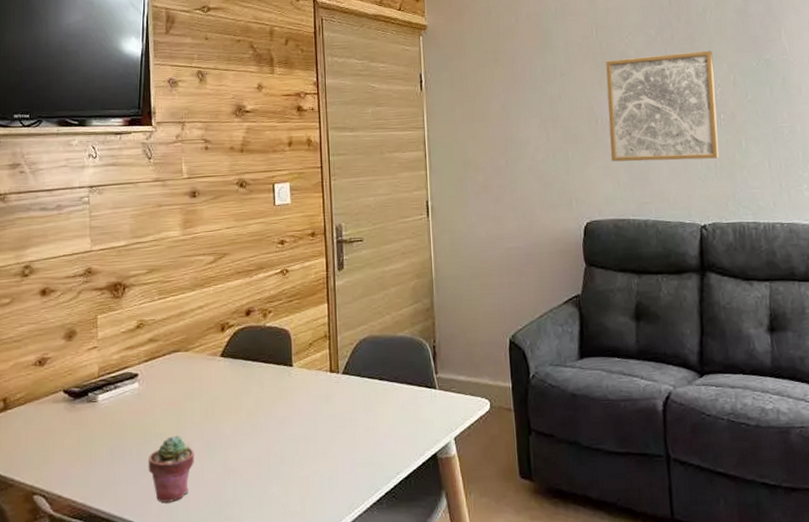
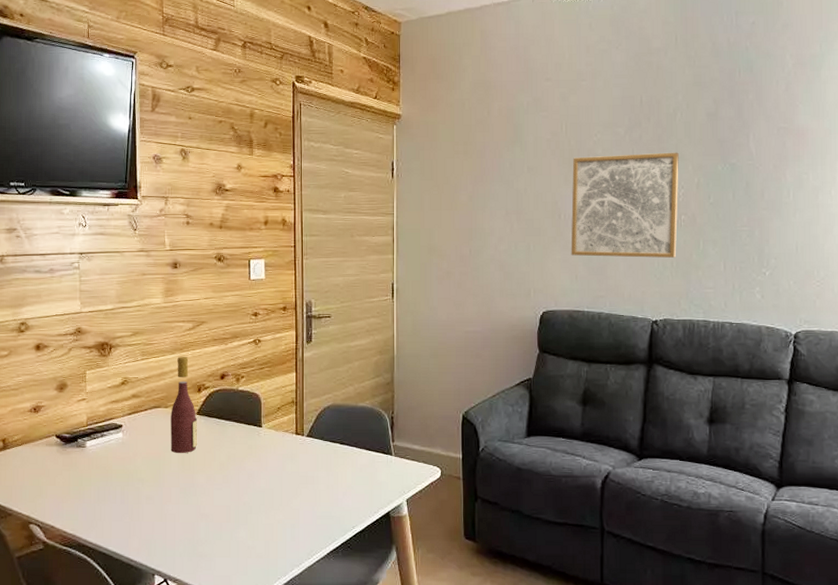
potted succulent: present [148,435,194,502] -> none [130,481,171,538]
wine bottle: none [192,292,223,403] -> present [170,356,198,454]

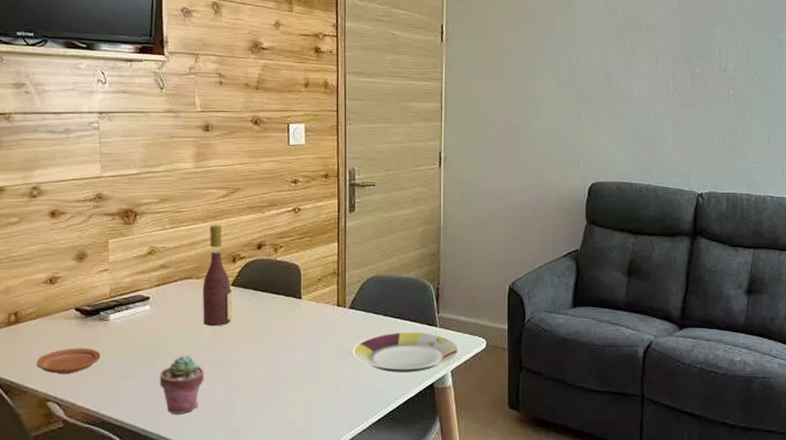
plate: none [20,473,78,499] -> present [36,348,101,375]
potted succulent: none [130,481,171,538] -> present [159,355,204,414]
plate: none [310,460,413,501] -> present [352,332,458,372]
wall art: present [571,152,679,258] -> none [621,25,730,131]

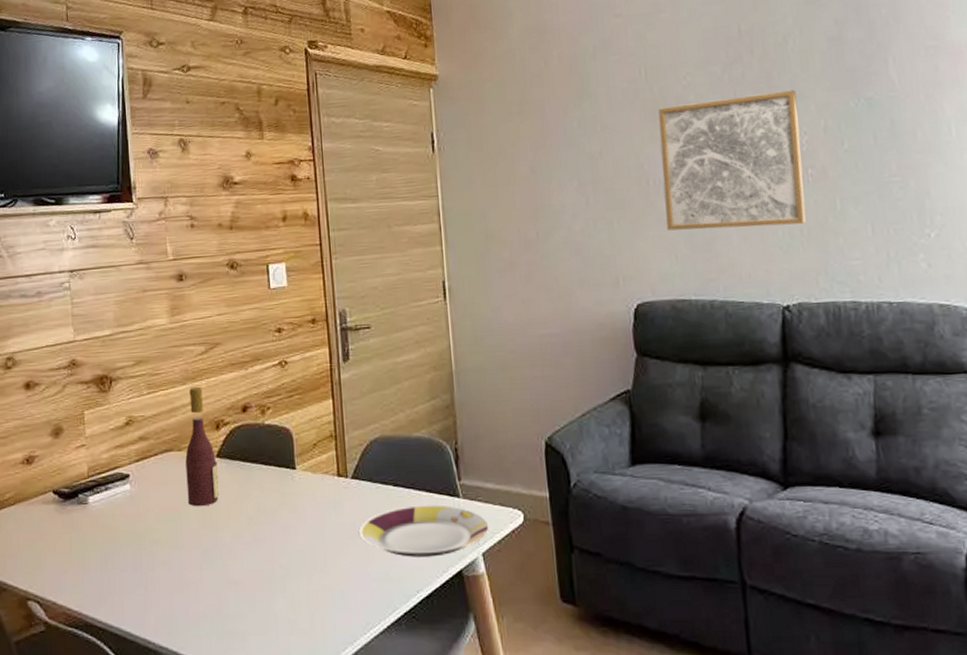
plate: present [36,348,101,375] -> none [15,537,81,569]
potted succulent: present [159,355,204,414] -> none [143,541,193,614]
wall art: none [621,25,730,131] -> present [658,89,806,231]

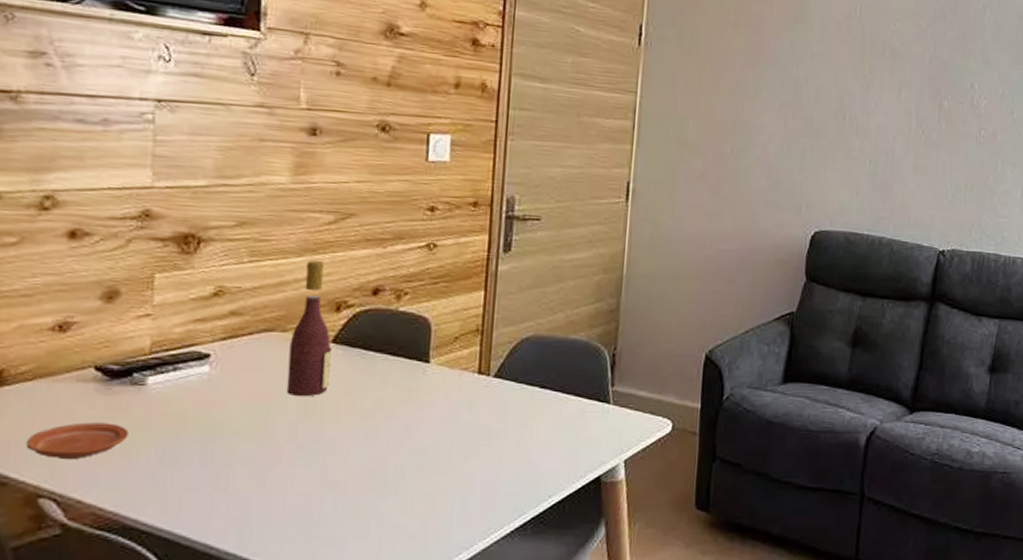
plate: none [15,537,81,569] -> present [26,422,129,460]
plate: present [359,505,489,557] -> none [494,409,636,462]
wall art: present [658,89,806,231] -> none [853,48,985,179]

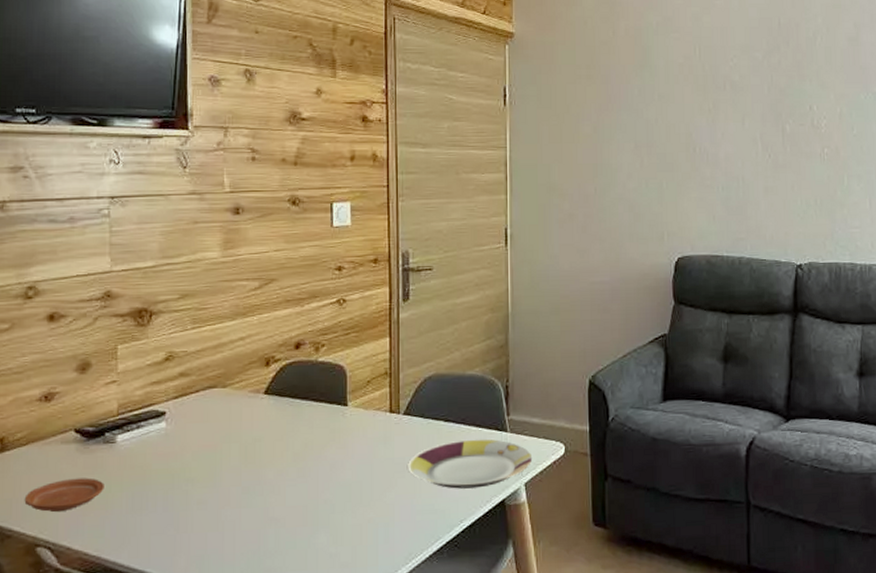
wine bottle: present [286,260,332,397] -> none [230,322,266,444]
plate: none [494,409,636,462] -> present [408,439,533,489]

